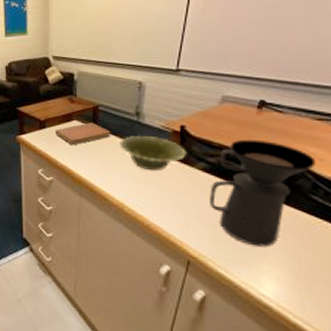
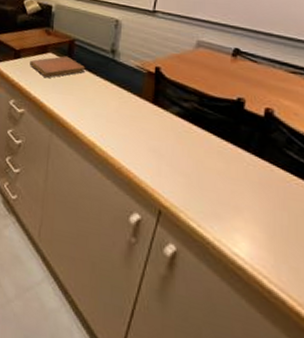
dish: present [119,135,186,171] -> none [93,73,161,112]
coffee maker: present [210,139,316,247] -> none [183,86,291,202]

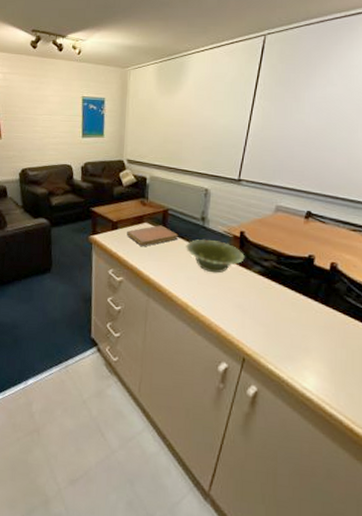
dish: none [93,73,161,112] -> present [186,239,245,274]

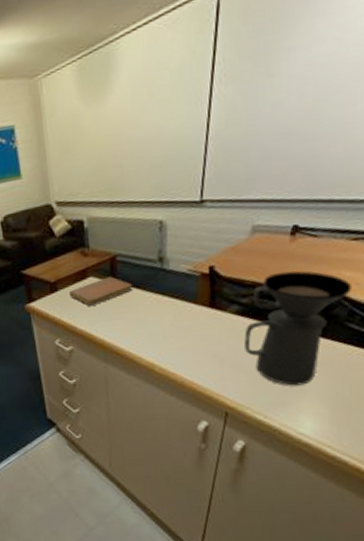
dish: present [186,239,245,274] -> none [143,283,217,323]
coffee maker: none [263,246,351,345] -> present [244,270,352,386]

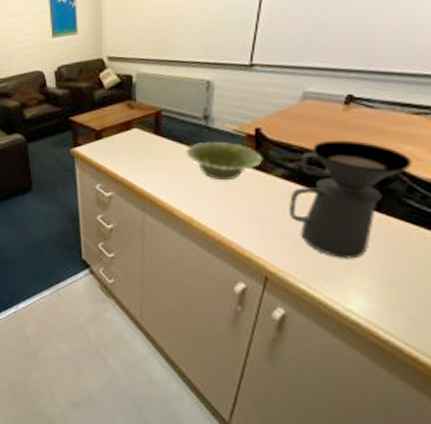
notebook: present [69,276,133,306] -> none [113,129,177,155]
dish: none [143,283,217,323] -> present [186,141,262,181]

